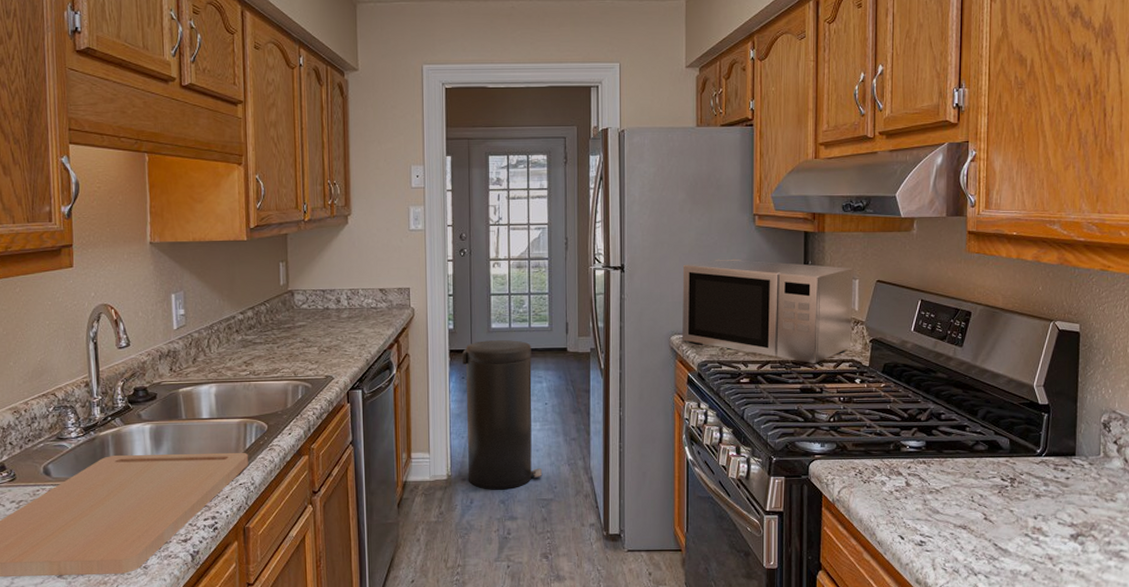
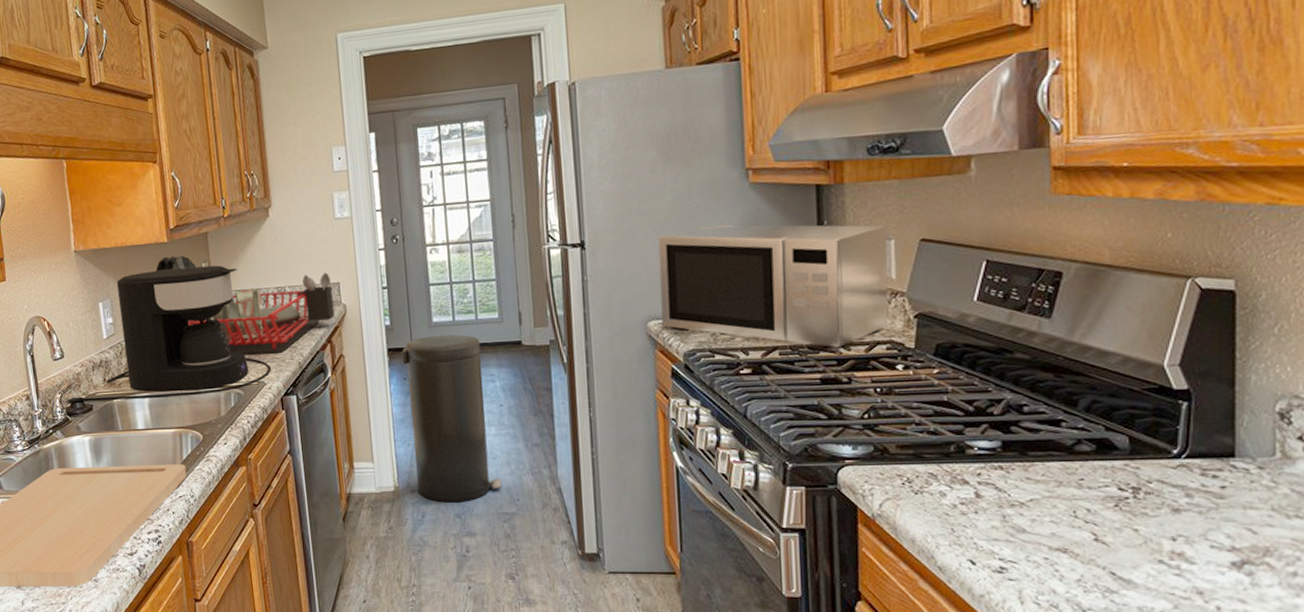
coffee maker: none [125,265,340,392] -> present [63,265,272,404]
dish rack: none [232,254,403,351] -> present [155,255,335,355]

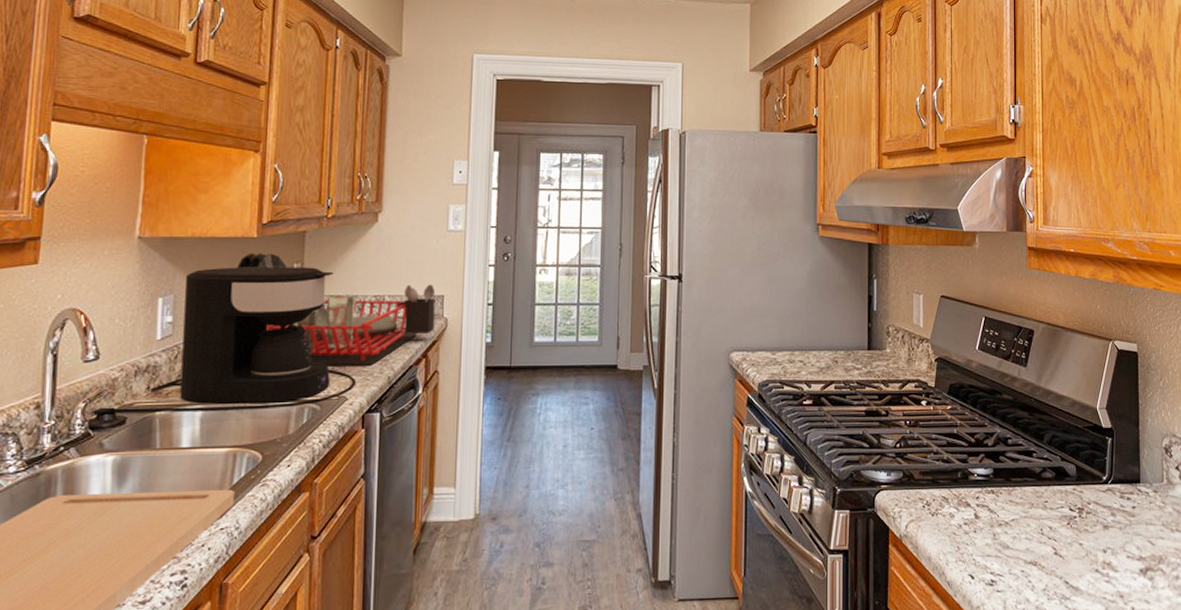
pedal bin: present [402,334,502,503] -> none [498,356,585,531]
microwave: present [657,224,889,347] -> none [742,268,918,383]

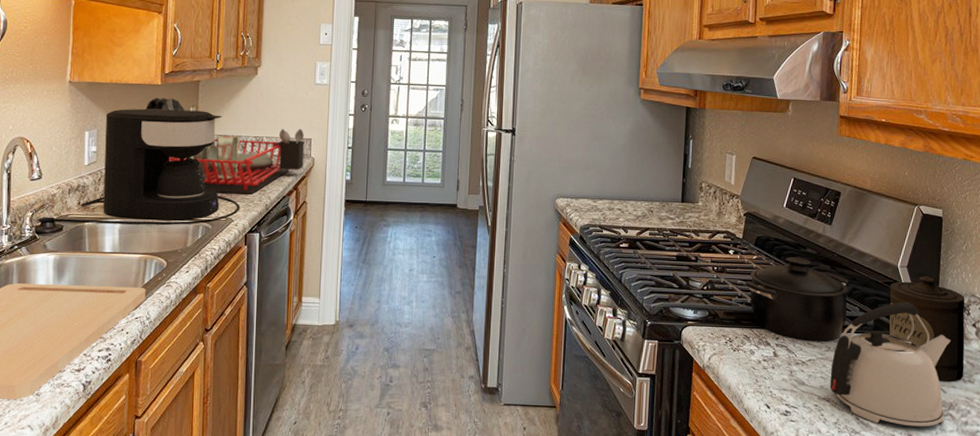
saucepan: none [941,404,1049,498] -> present [745,257,850,341]
kettle: none [1035,447,1155,587] -> present [829,301,951,427]
canister: none [1091,418,1171,532] -> present [889,276,965,381]

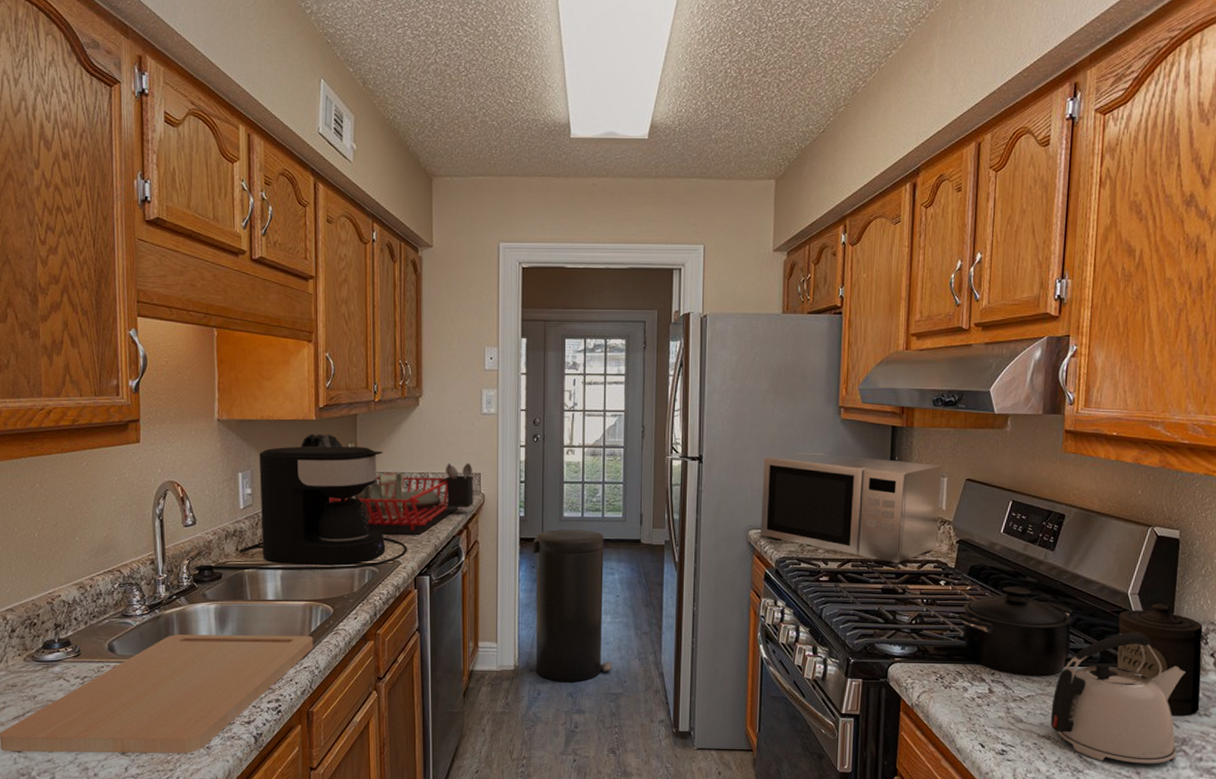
pedal bin: none [355,193,427,338] -> present [533,529,612,683]
microwave: none [567,127,731,233] -> present [761,451,943,563]

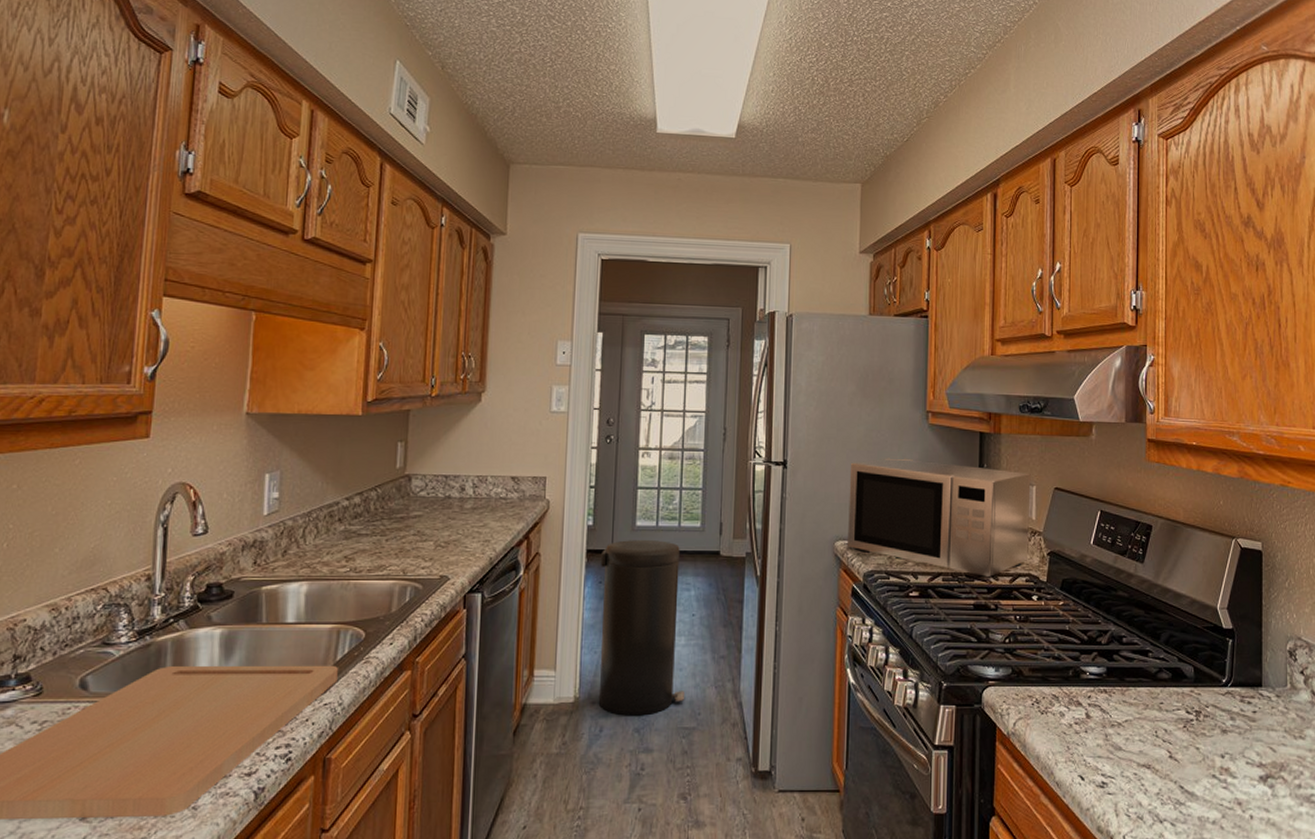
coffee maker: present [191,446,408,571] -> none [195,444,459,589]
dish rack: present [301,434,474,535] -> none [342,430,538,546]
saucepan: present [958,586,1074,676] -> none [1052,601,1166,698]
kettle: present [1050,631,1185,764] -> none [1149,648,1278,793]
canister: present [1117,604,1203,715] -> none [1210,619,1294,738]

